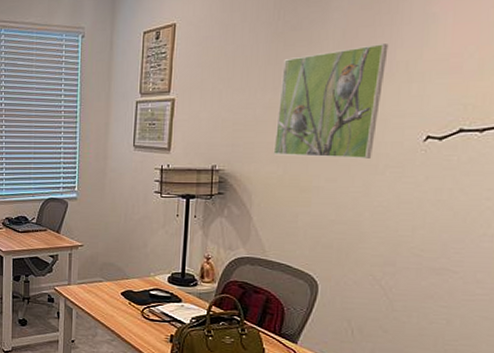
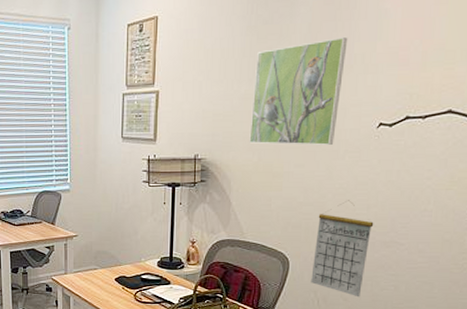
calendar: none [344,220,421,330] -> present [311,200,374,298]

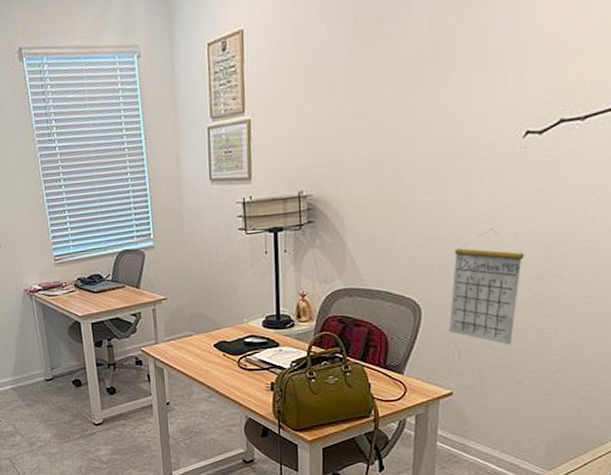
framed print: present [249,37,348,145] -> none [363,29,481,172]

